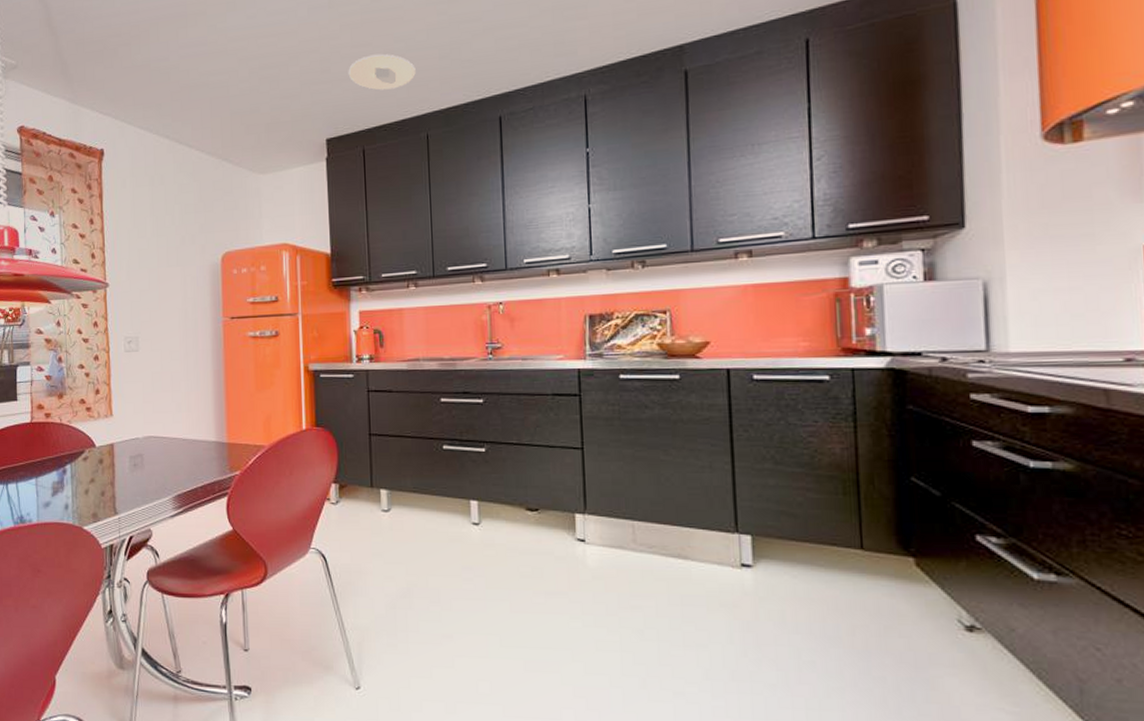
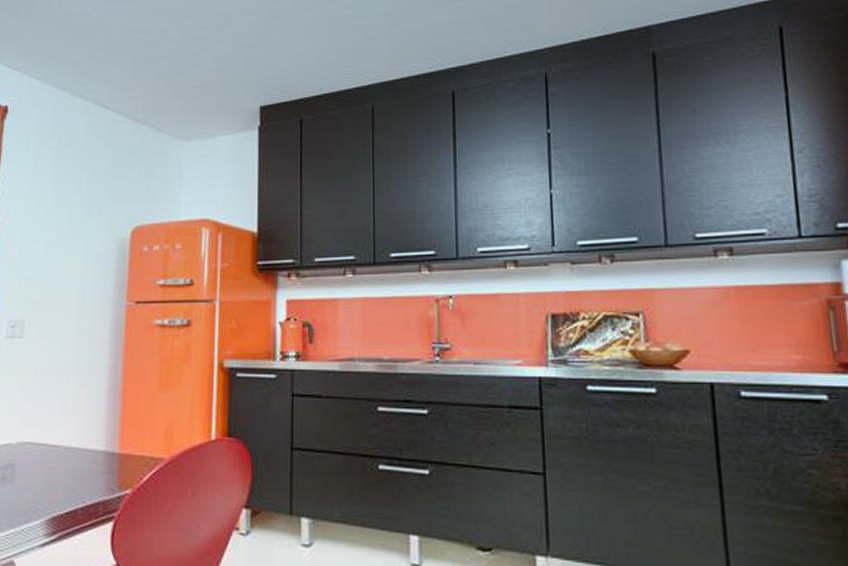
recessed light: present [348,53,416,91] -> none [288,20,362,58]

